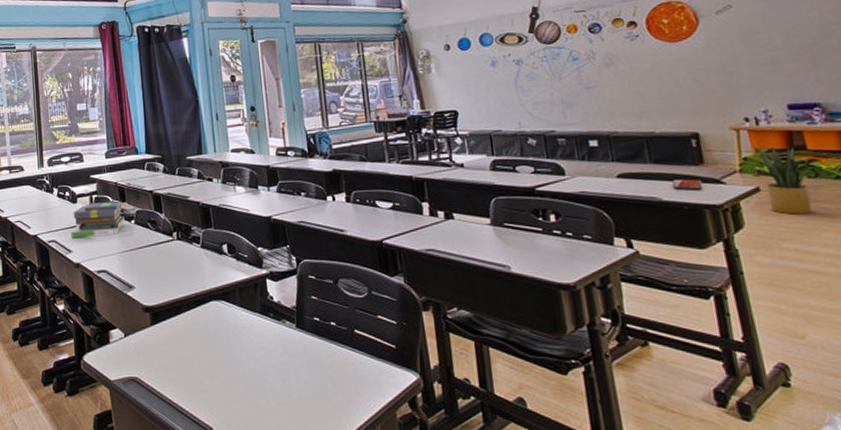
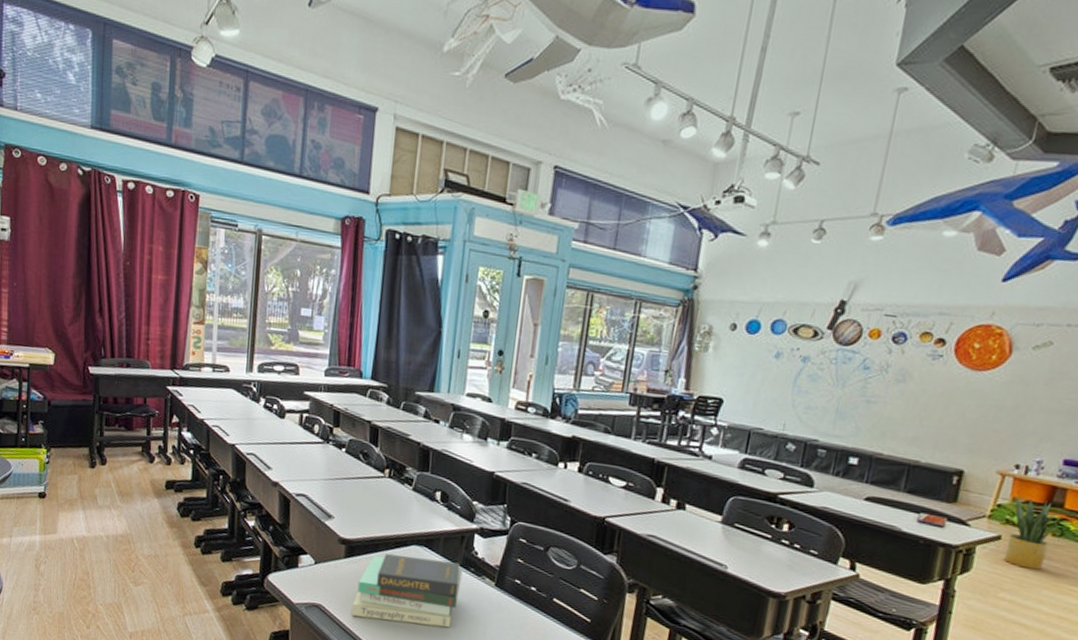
books: present [70,201,125,239] -> none [272,421,335,460]
books: none [166,311,265,383] -> present [351,554,463,628]

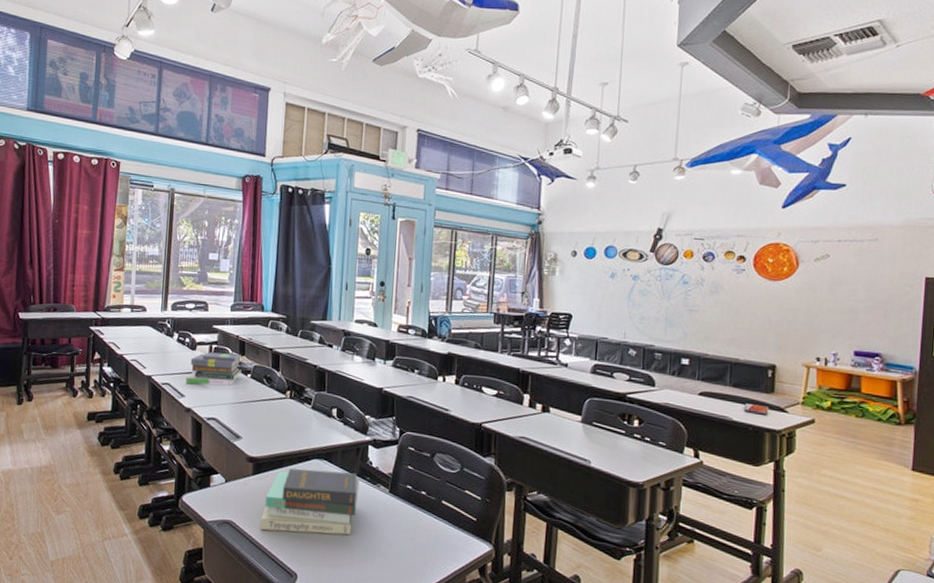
books: none [272,421,335,460] -> present [185,352,242,386]
planter: present [1003,498,1060,570] -> none [819,386,860,448]

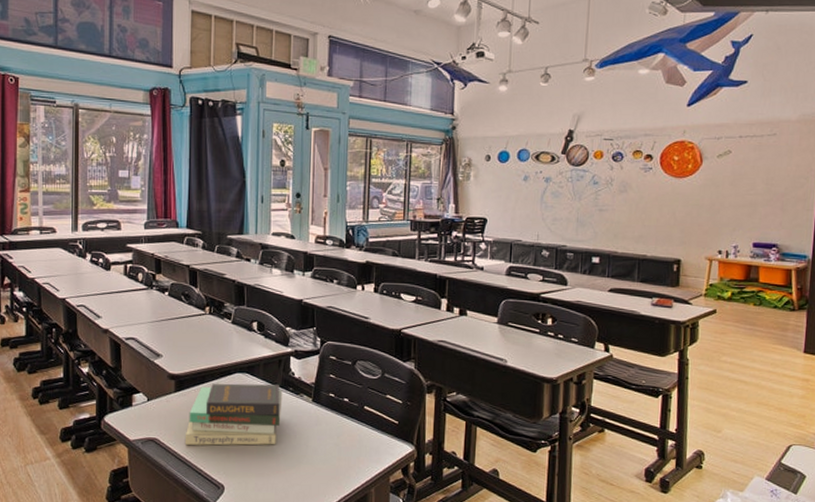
books: present [185,352,242,386] -> none [101,272,158,305]

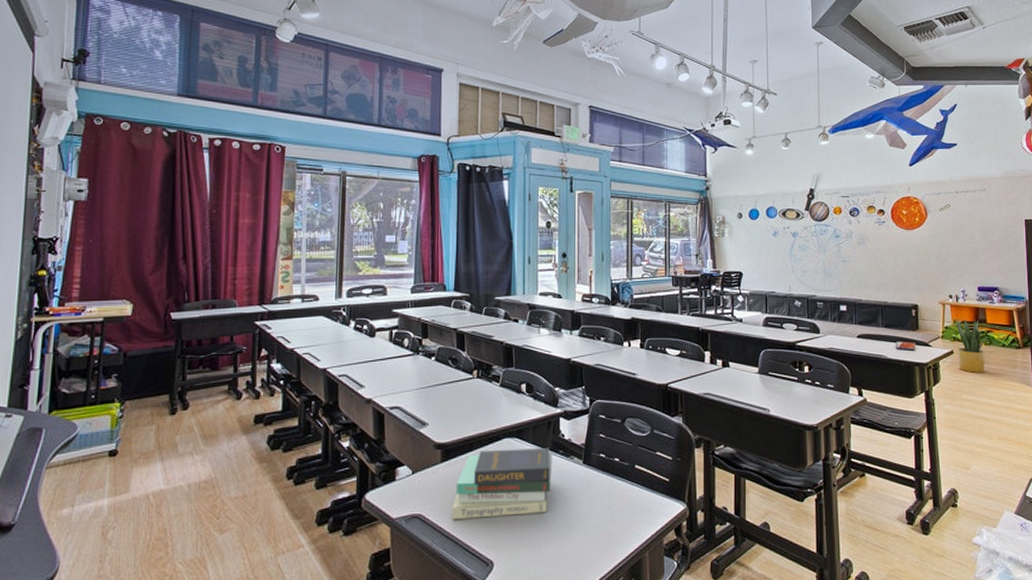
planter: none [720,277,758,335] -> present [956,319,988,373]

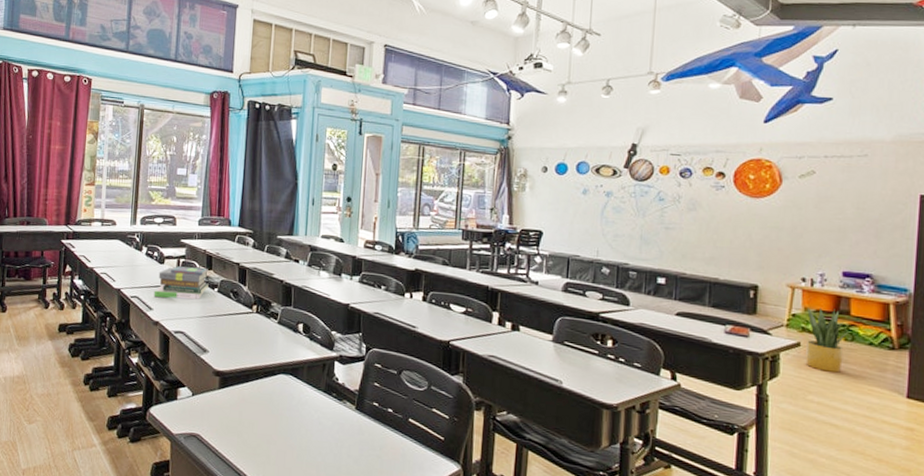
books: none [364,338,425,374] -> present [153,266,209,300]
books: present [451,448,553,519] -> none [226,383,326,452]

